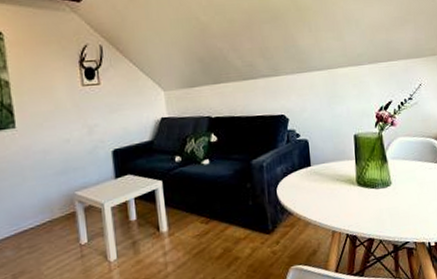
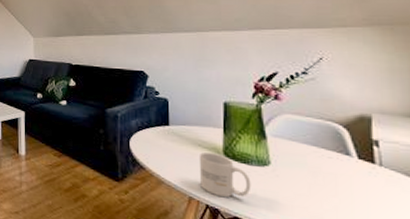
mug: none [337,184,379,224] -> present [198,152,251,198]

